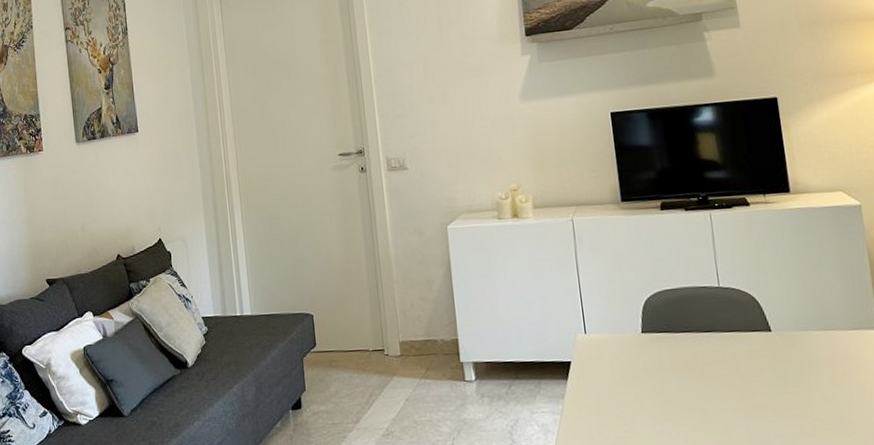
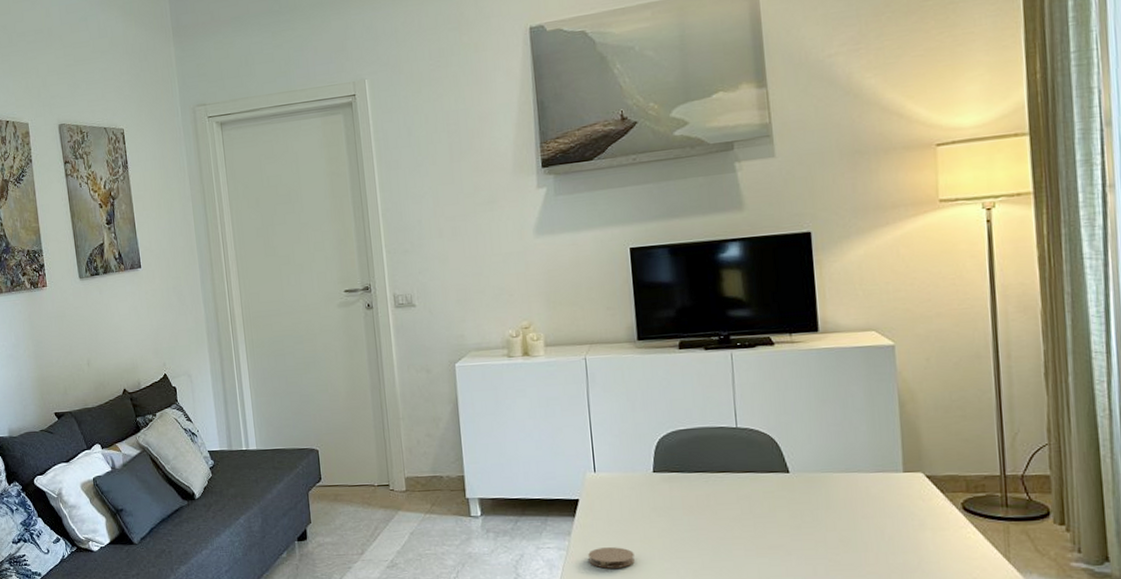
coaster: none [582,410,628,433] -> present [588,547,635,569]

